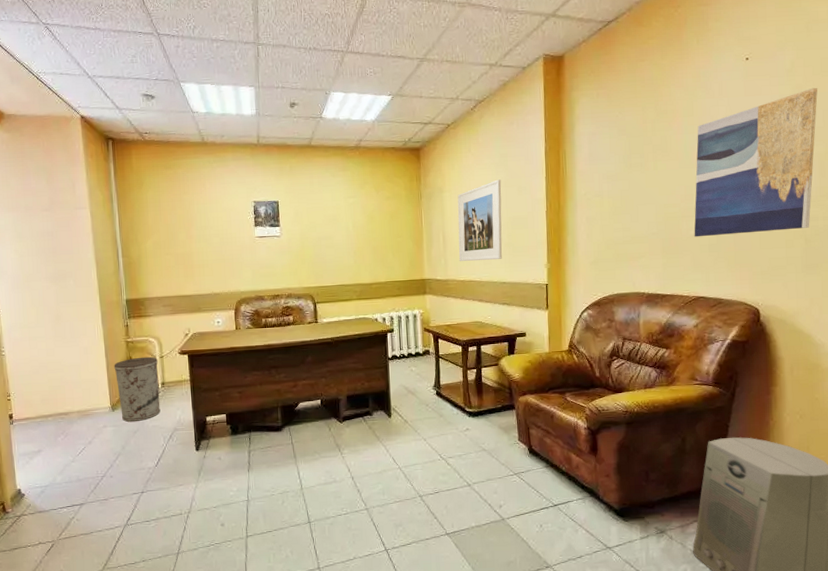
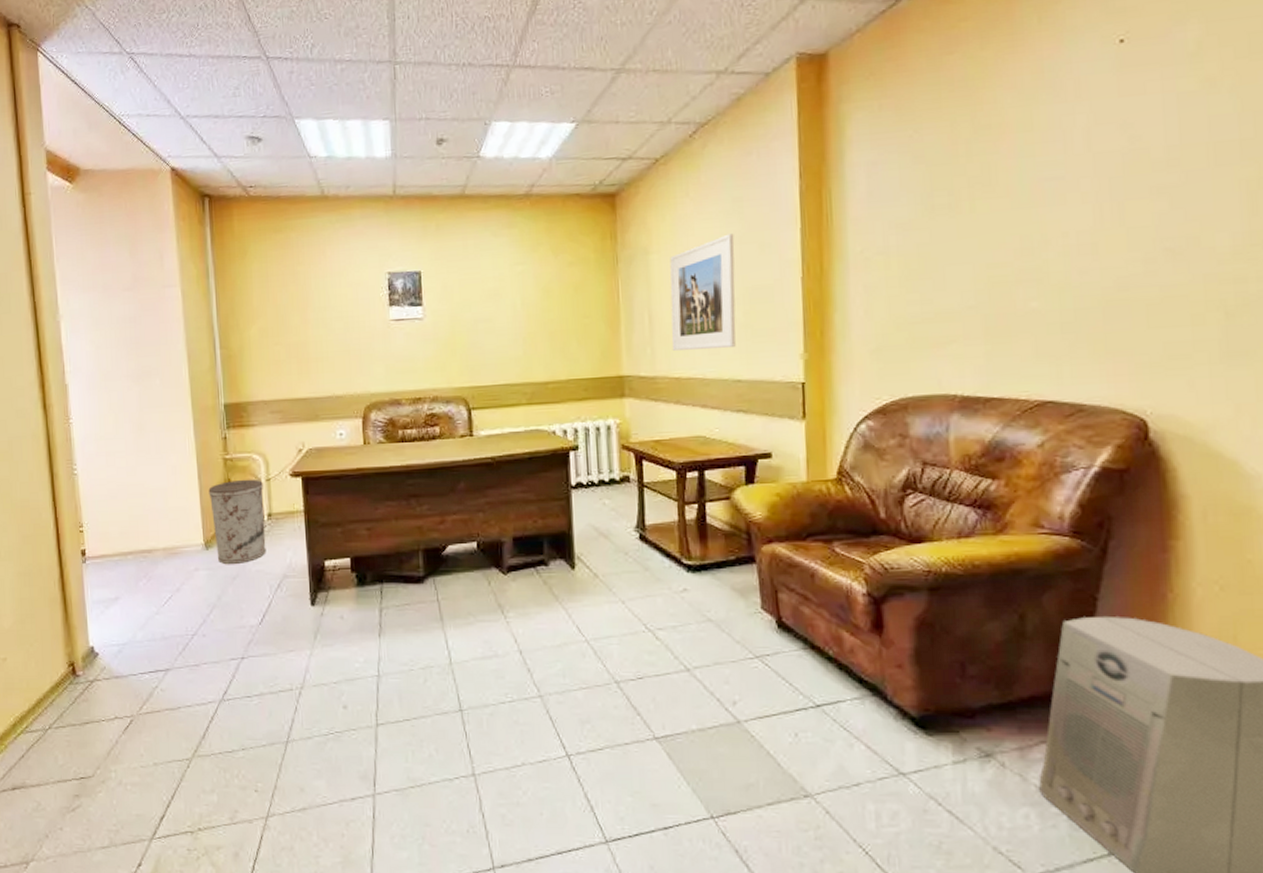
wall art: present [694,87,818,237] -> none [1036,78,1244,312]

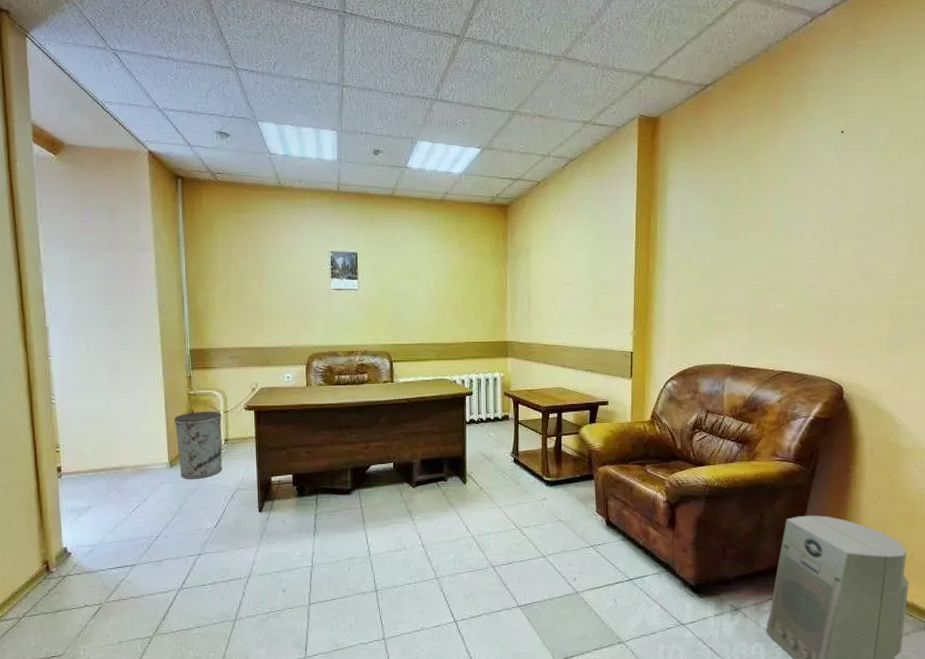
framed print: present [670,233,736,351] -> none [543,241,590,324]

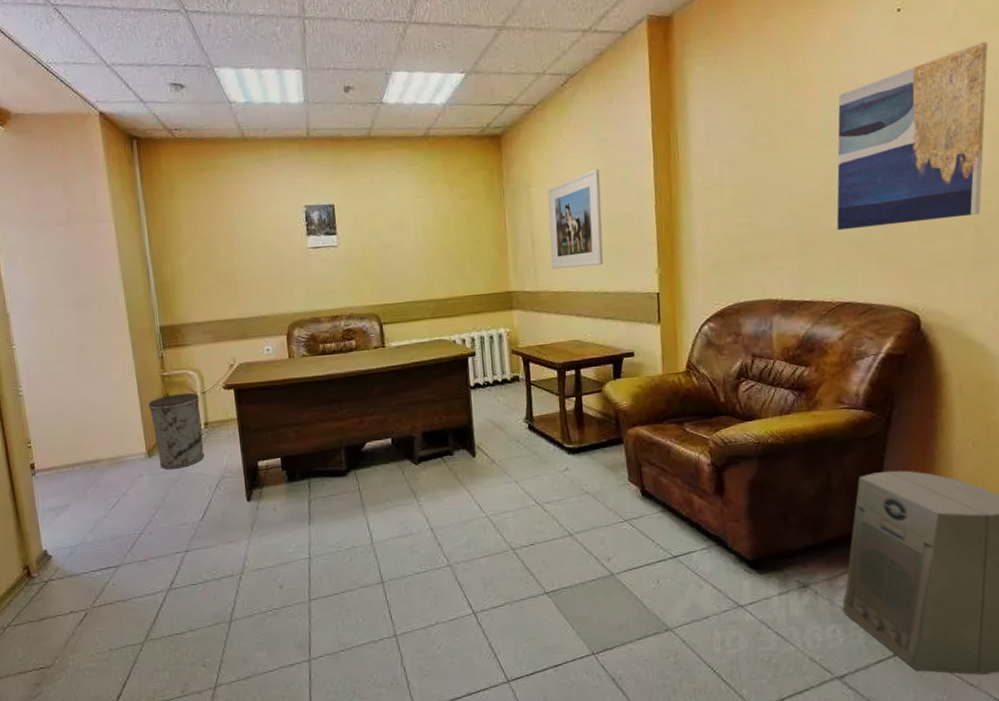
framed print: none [543,241,590,324] -> present [547,169,603,269]
wall art: none [782,165,910,311] -> present [836,41,988,231]

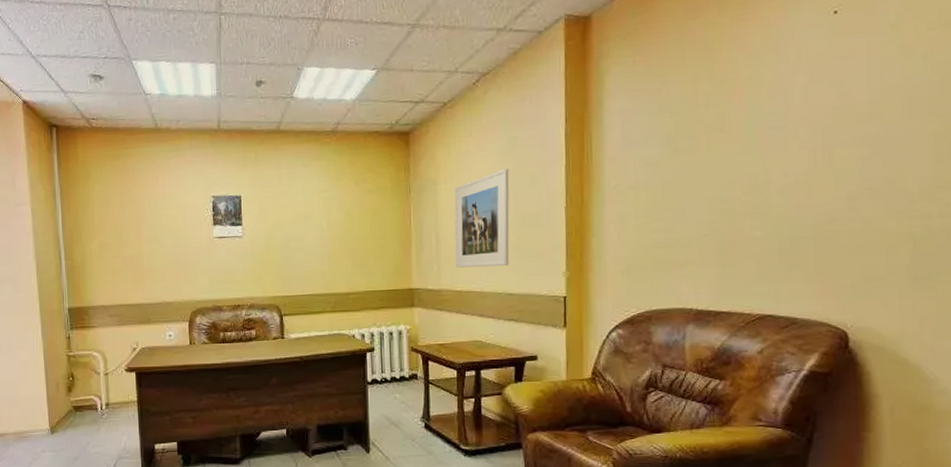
trash can: present [148,392,205,469] -> none [54,373,104,446]
wall art: present [836,41,988,231] -> none [759,46,934,240]

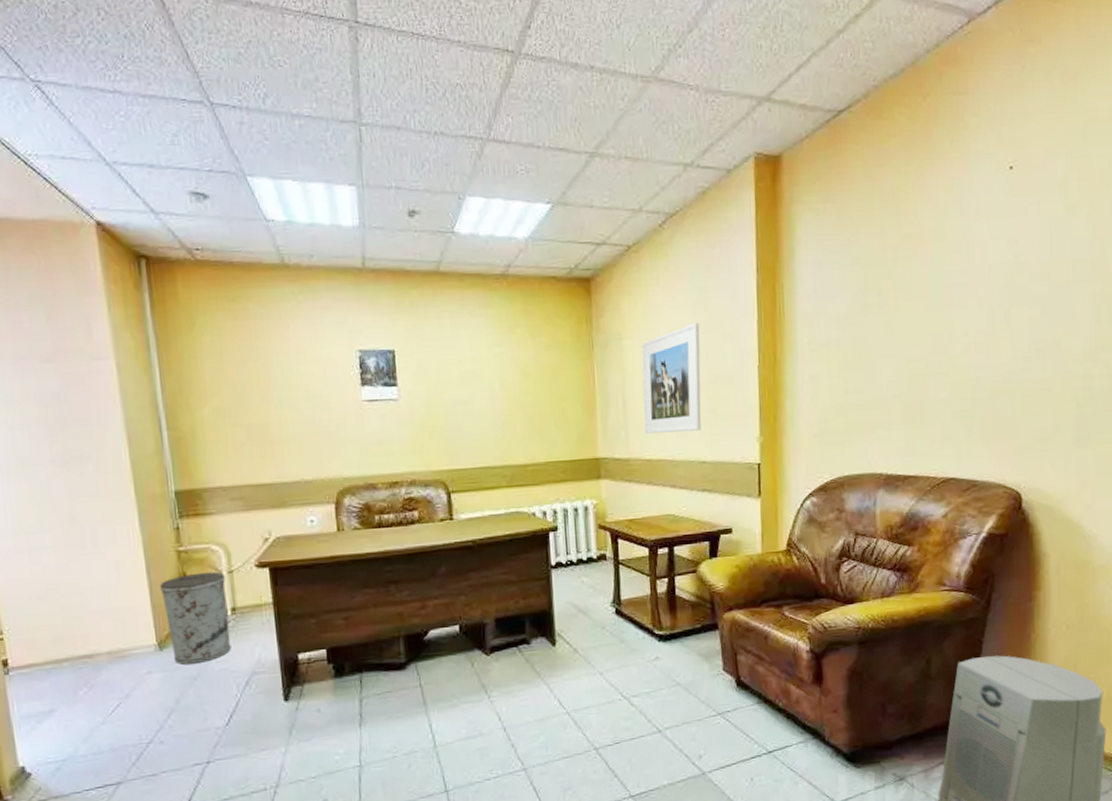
trash can: none [54,373,104,446] -> present [160,571,231,665]

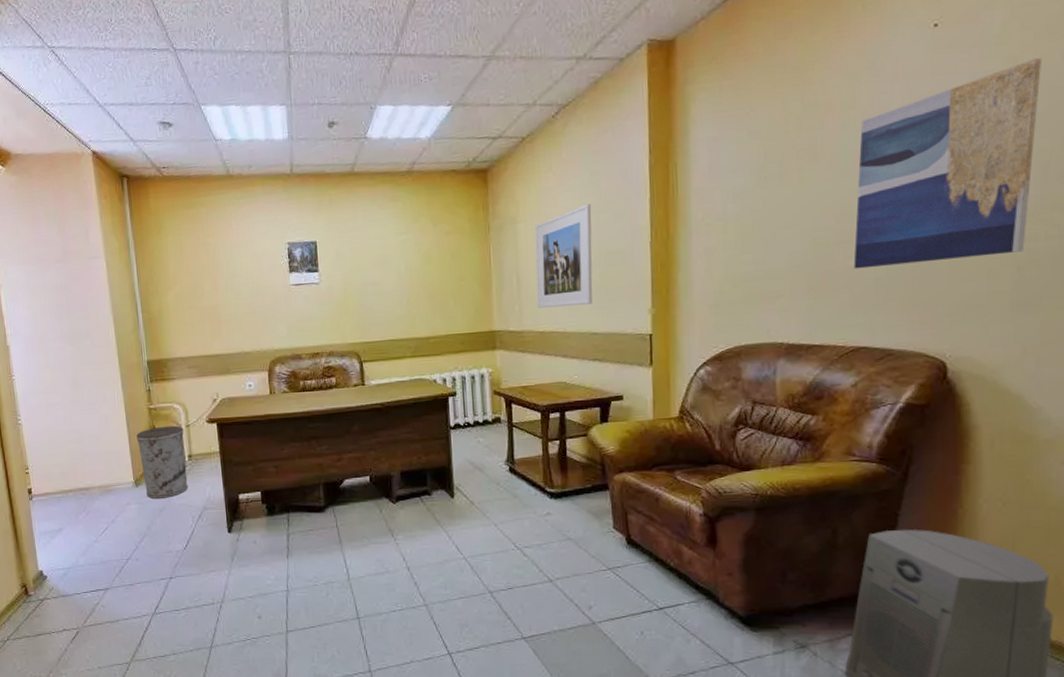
wall art: none [943,207,1095,401] -> present [853,57,1041,269]

